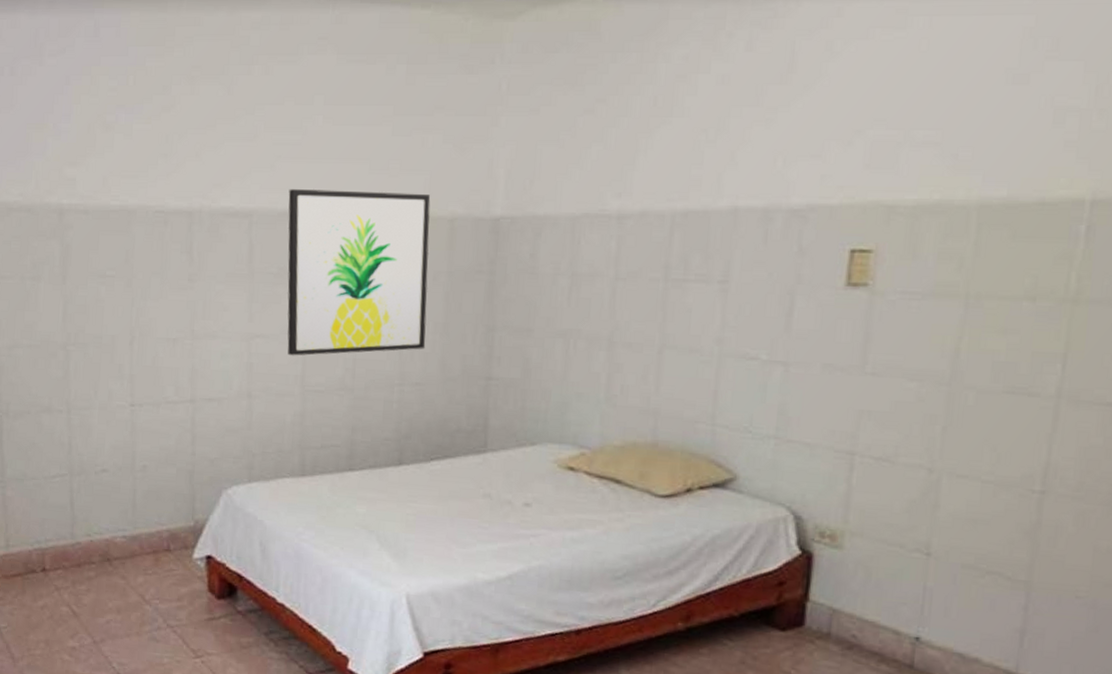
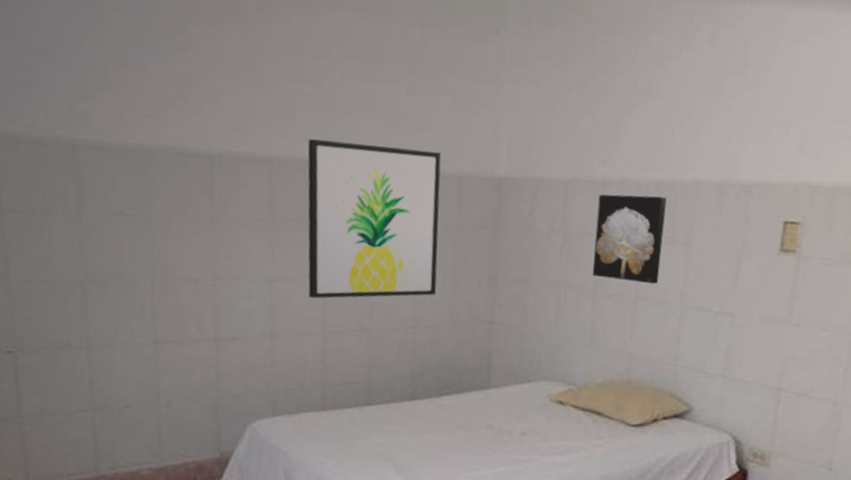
wall art: none [606,228,697,330] -> present [592,194,667,284]

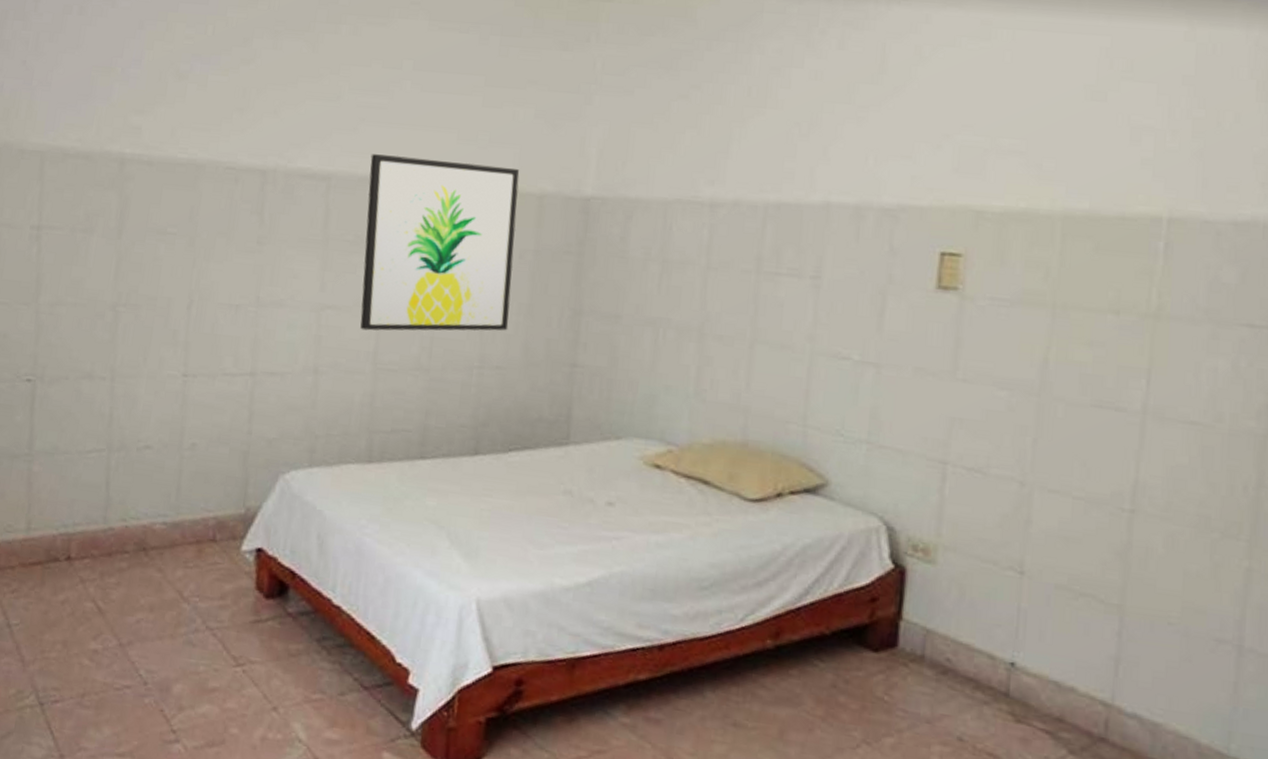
wall art: present [592,194,667,284] -> none [697,217,789,325]

